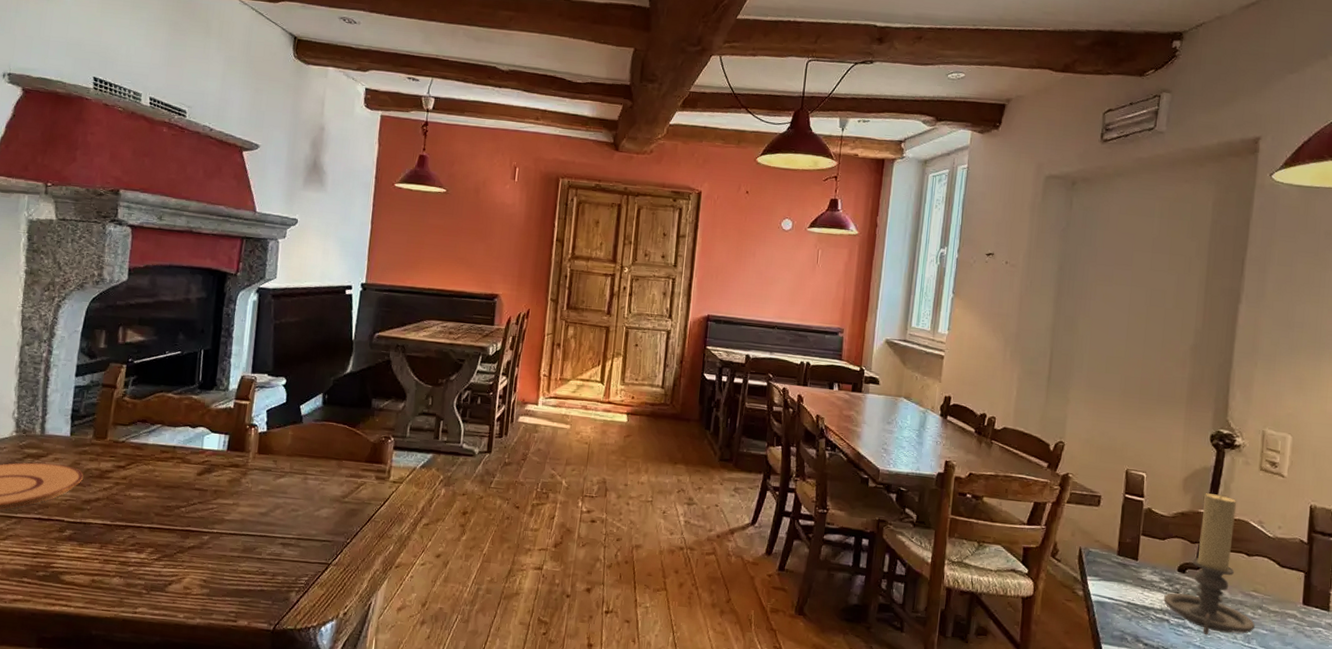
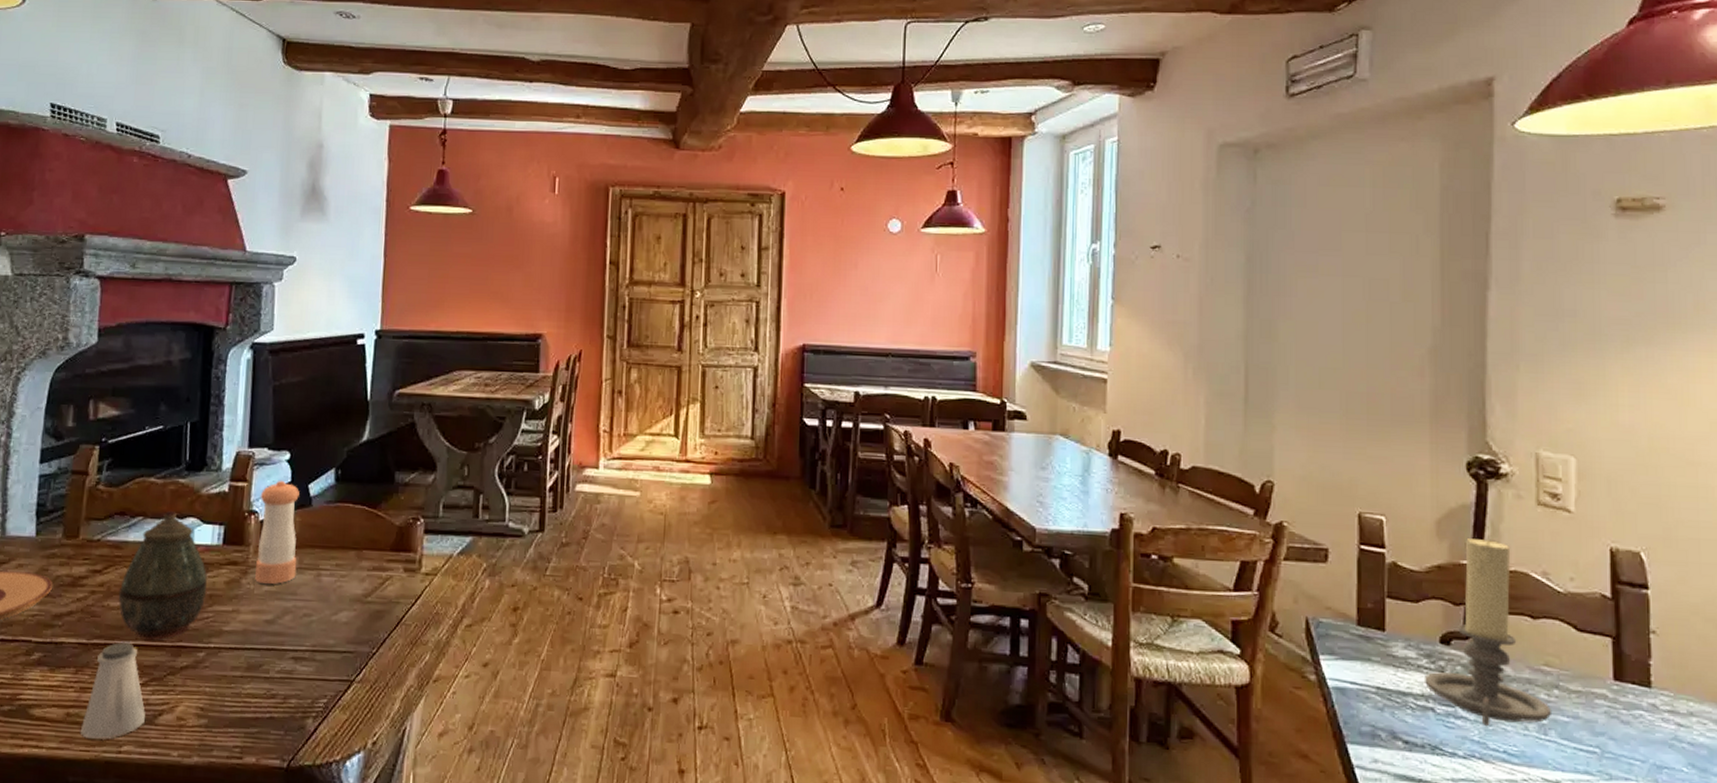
saltshaker: none [103,525,158,602] -> present [81,642,145,739]
decorative jar: none [138,421,214,525] -> present [118,511,208,640]
pepper shaker: none [253,400,293,484] -> present [255,480,300,584]

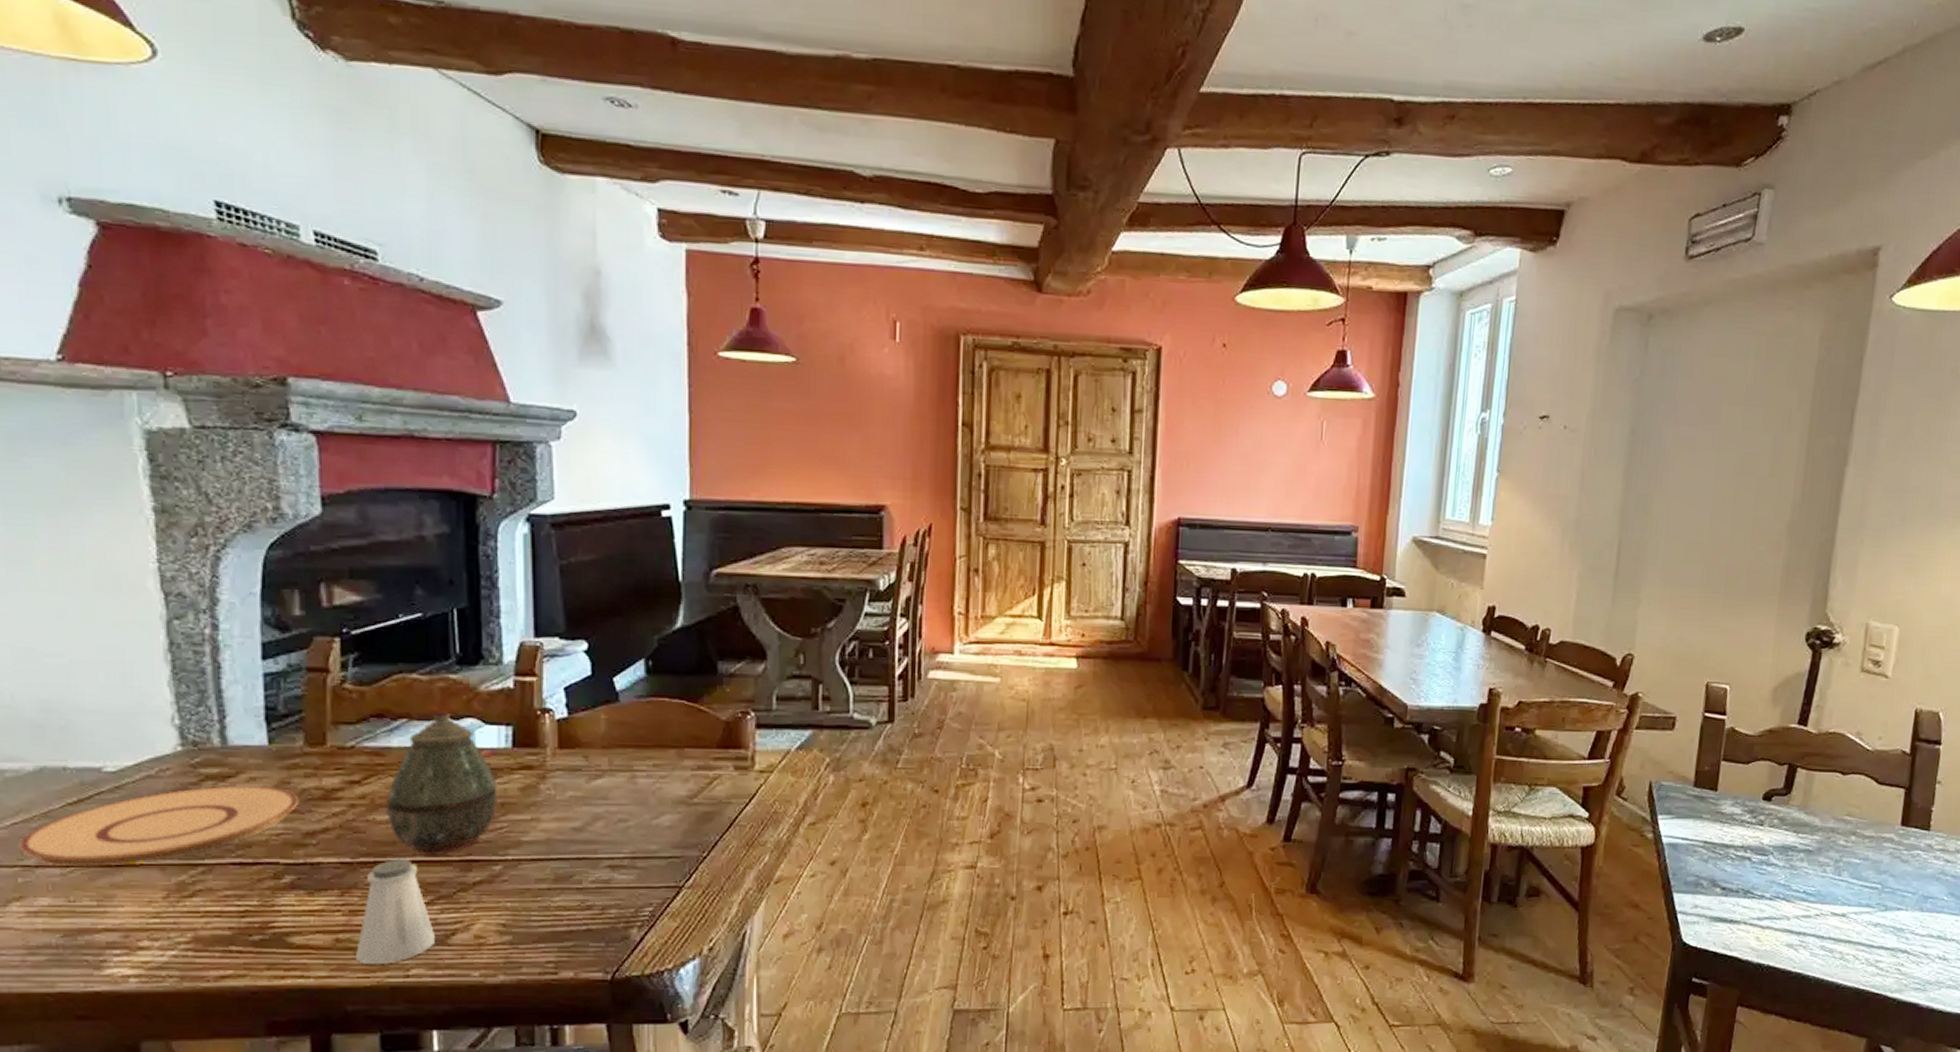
pepper shaker: present [255,480,300,584] -> none [554,673,606,788]
candle holder: present [1423,538,1553,727] -> none [1745,703,1848,871]

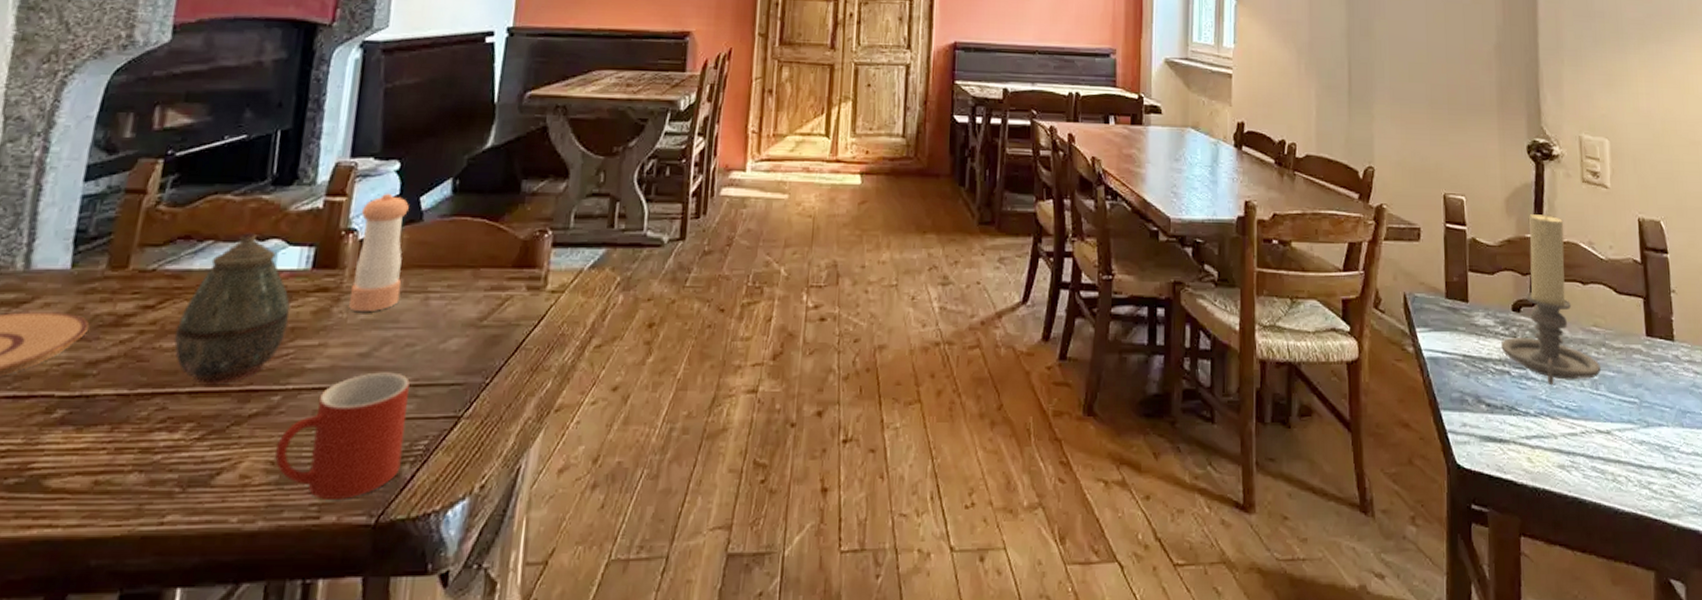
saltshaker: present [356,859,435,964] -> none [111,389,200,510]
mug: none [504,845,629,958] -> present [274,372,410,499]
pepper shaker: none [554,673,606,788] -> present [349,193,409,311]
candle holder: none [1745,703,1848,871] -> present [1500,213,1602,386]

